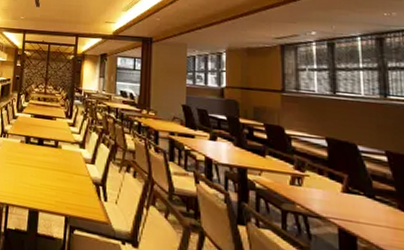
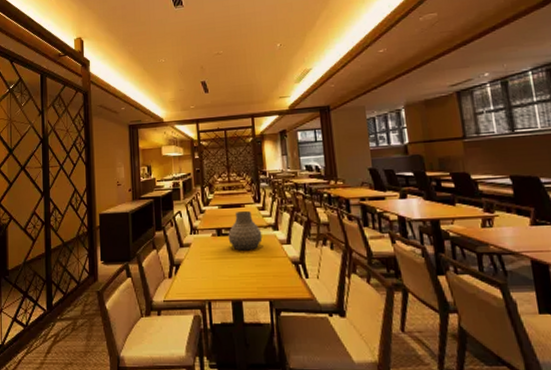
vase: none [35,123,69,163] -> present [228,210,263,251]

